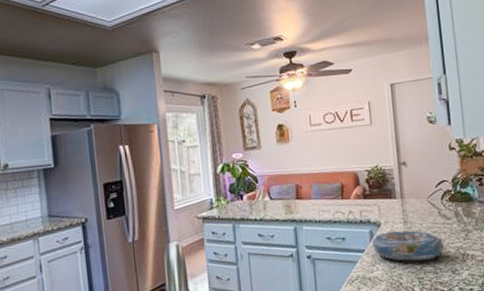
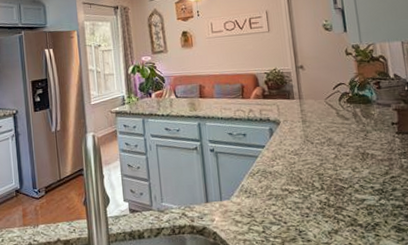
decorative bowl: present [371,229,444,262] -> none [271,128,343,158]

